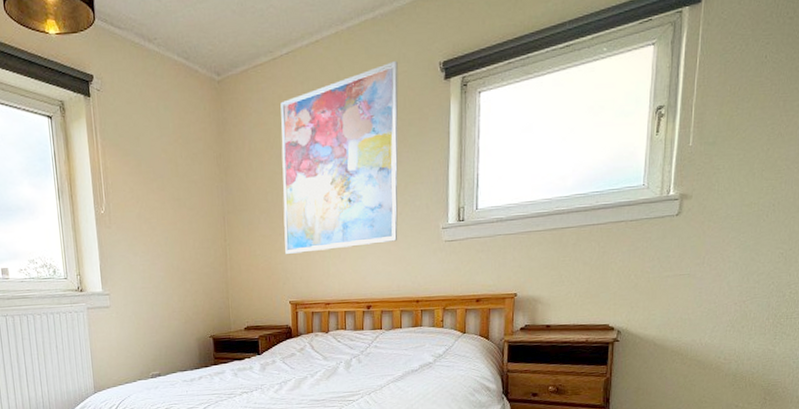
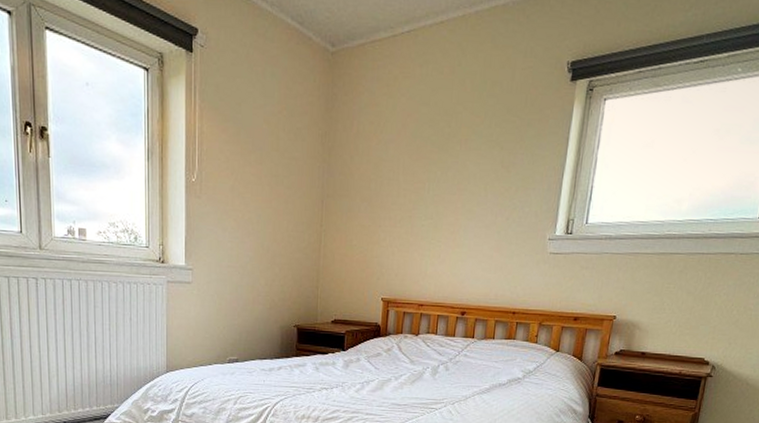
wall art: present [280,60,399,254] -> none [383,53,524,249]

